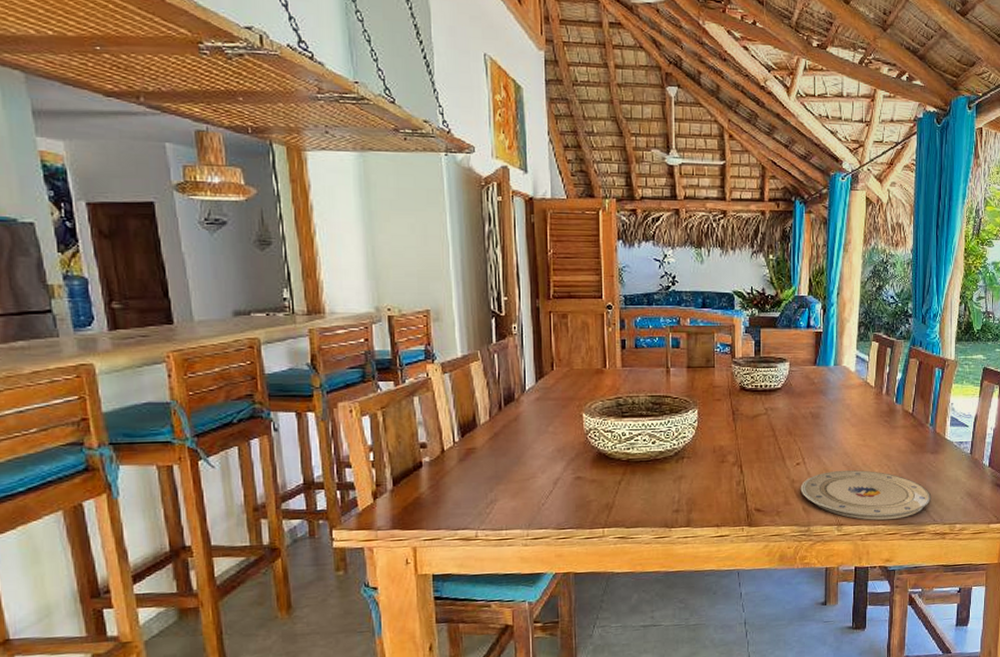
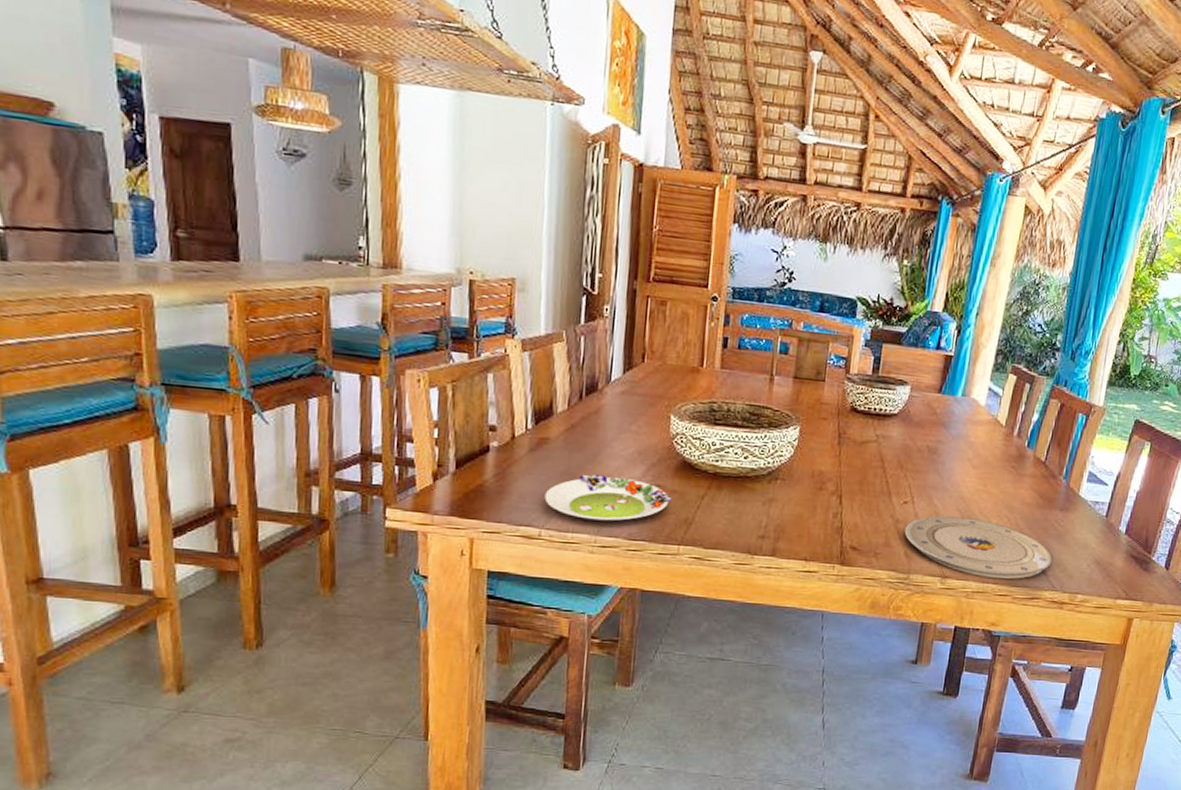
salad plate: none [477,474,593,516] -> present [544,473,673,522]

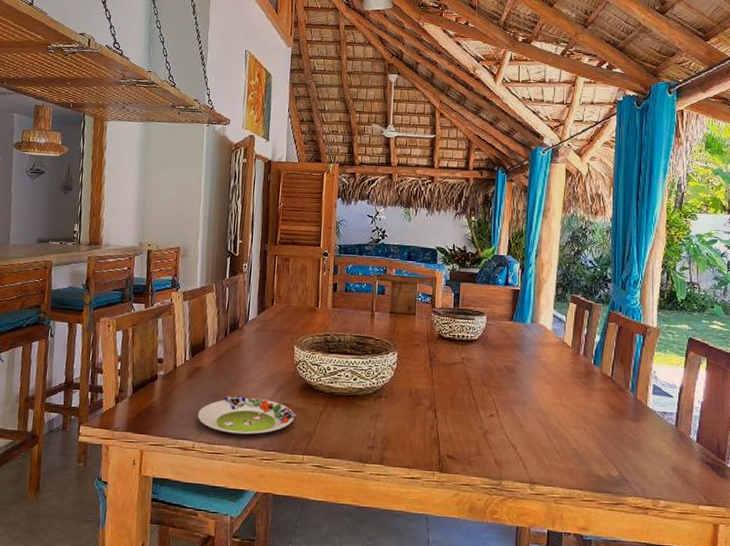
plate: present [904,515,1054,579] -> none [493,427,632,485]

